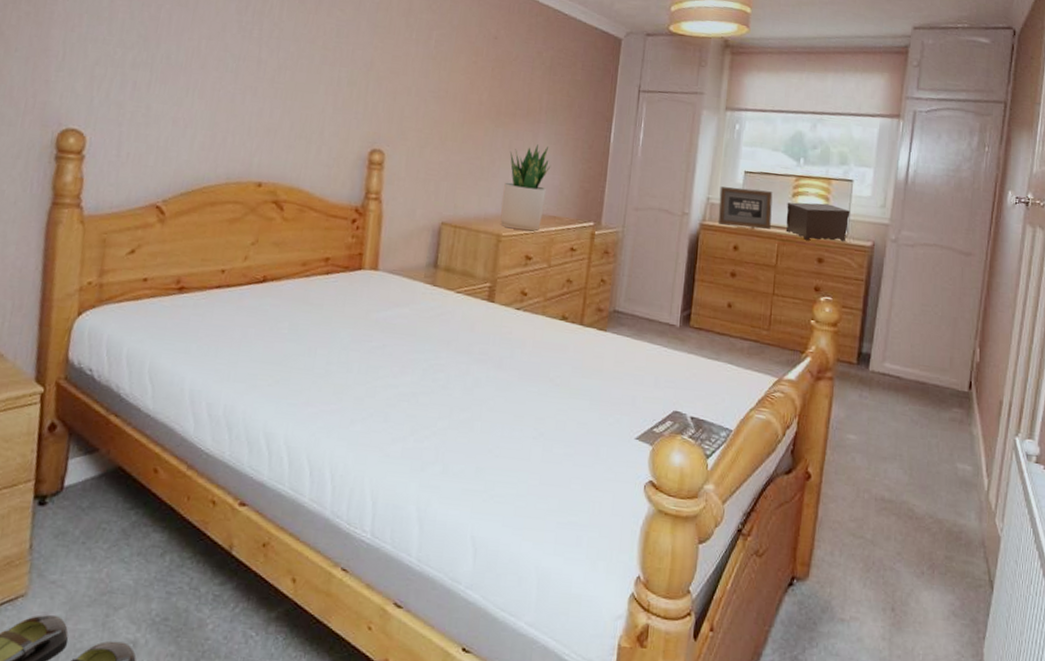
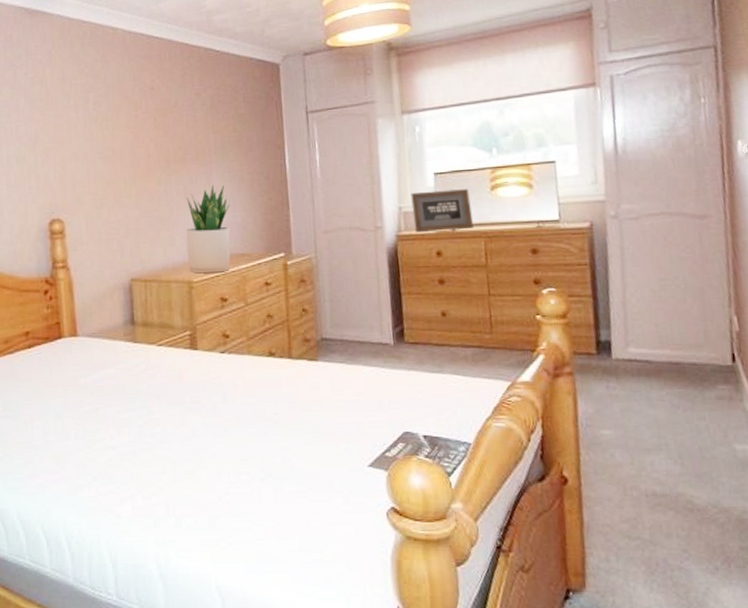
decorative box: present [785,202,850,242] -> none [486,190,560,233]

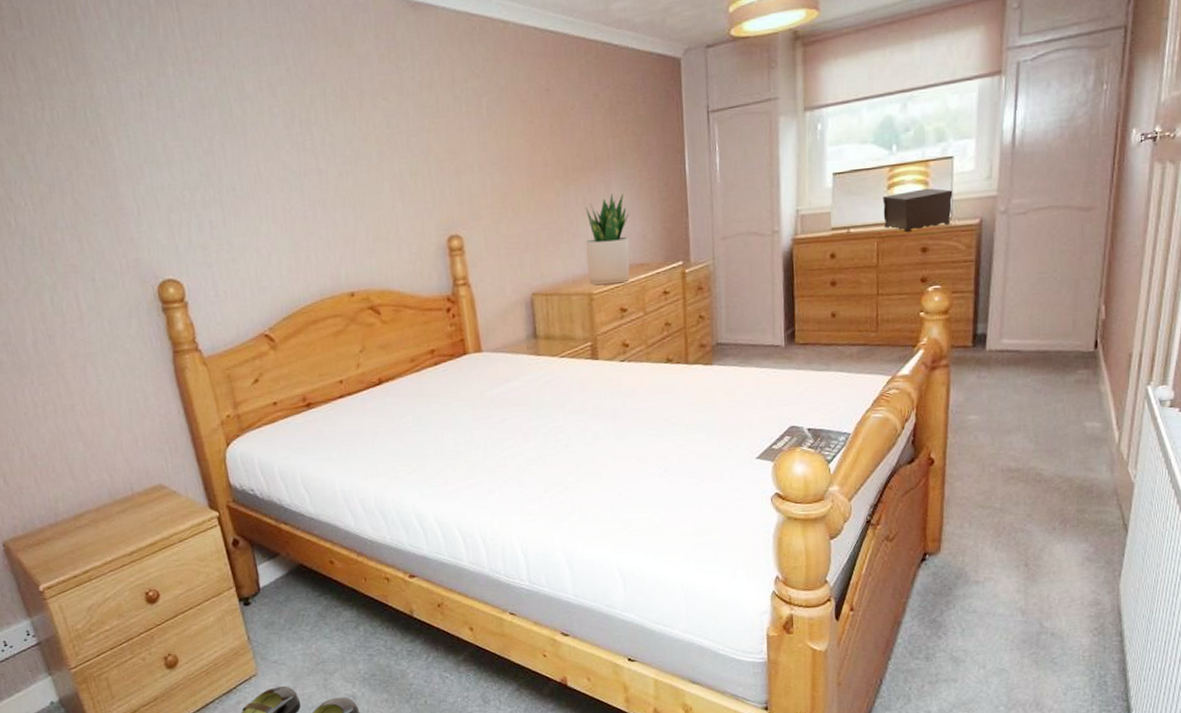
picture frame: present [410,189,473,232] -> none [808,189,868,235]
decorative box: none [486,190,560,233] -> present [882,188,953,232]

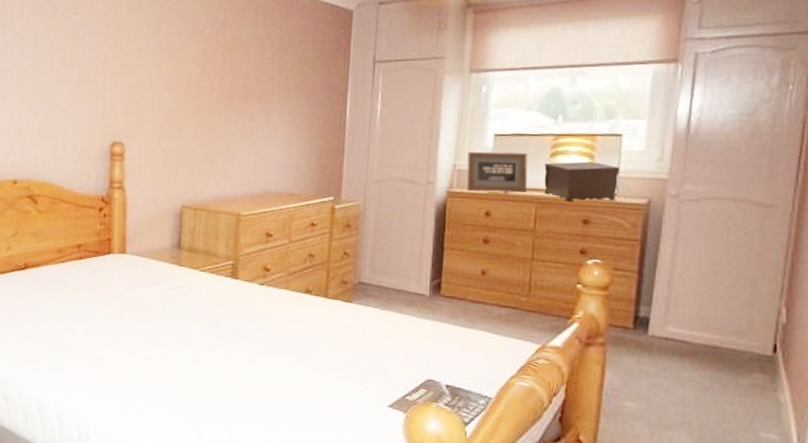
planter: present [585,194,631,286] -> none [238,124,287,209]
picture frame: none [808,189,868,235] -> present [466,151,528,193]

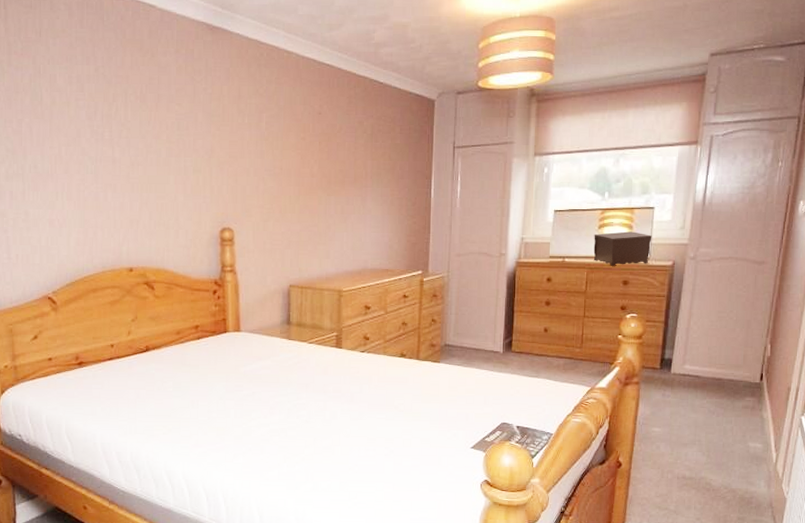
picture frame: present [466,151,528,193] -> none [532,226,581,261]

